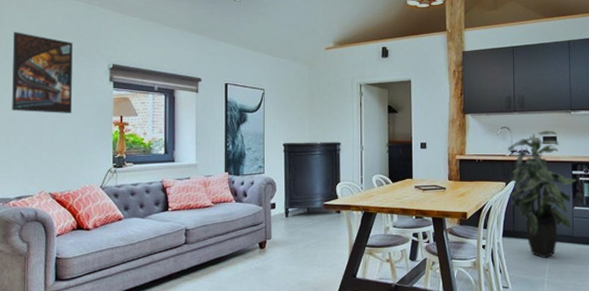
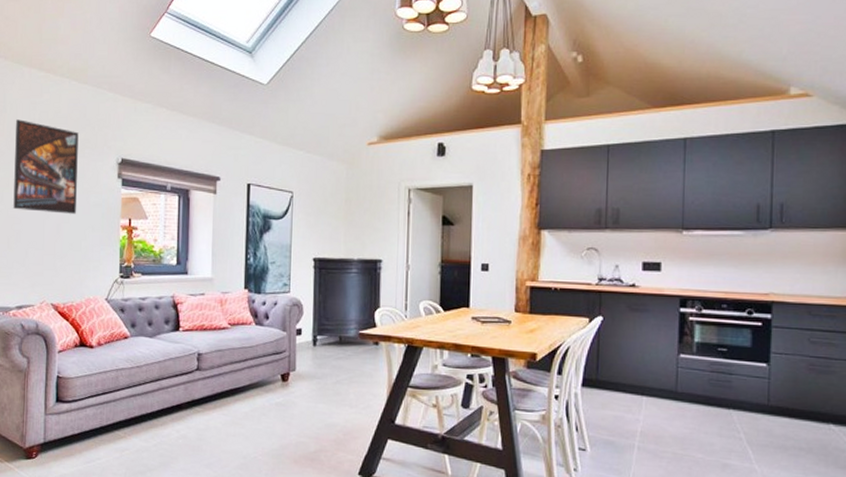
indoor plant: present [508,131,577,258] -> none [591,255,686,417]

